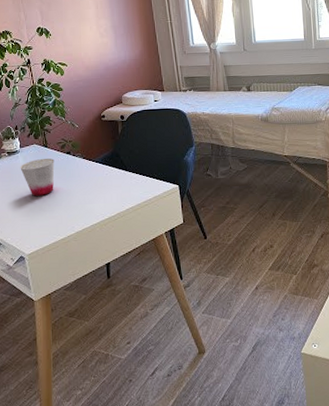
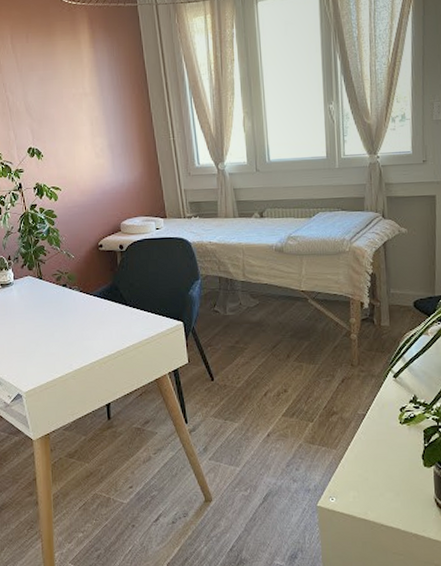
cup: present [20,158,55,196] -> none [14,291,51,331]

